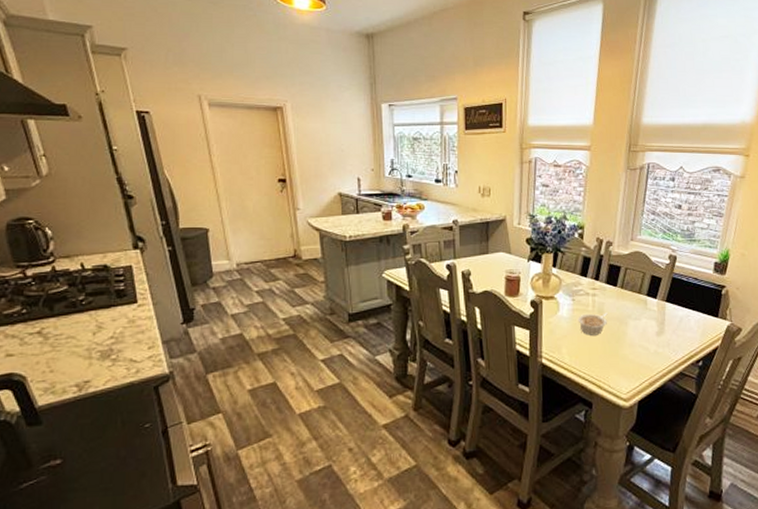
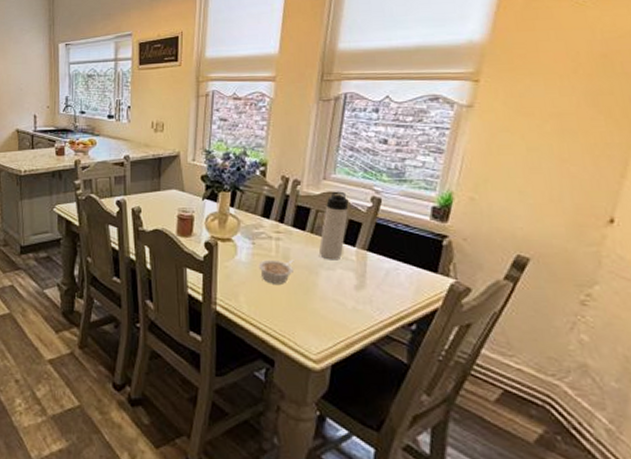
thermos bottle: none [628,250,652,312] -> present [319,191,349,260]

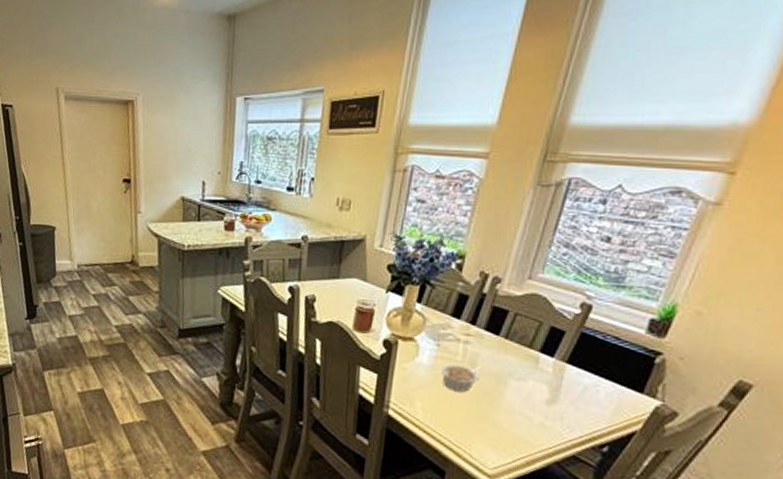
thermos bottle: present [319,191,349,260] -> none [512,293,554,371]

